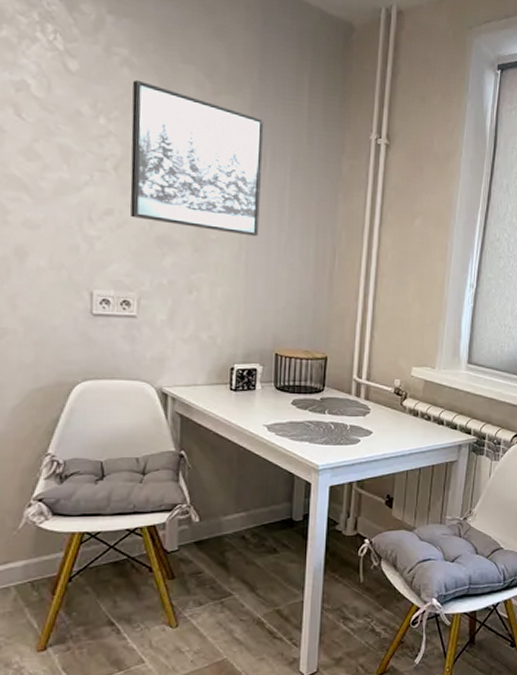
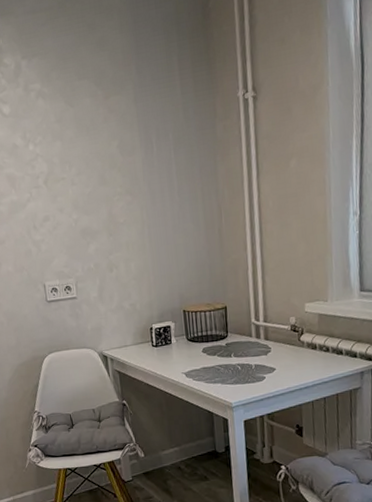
wall art: present [130,79,264,237] -> none [47,105,156,220]

